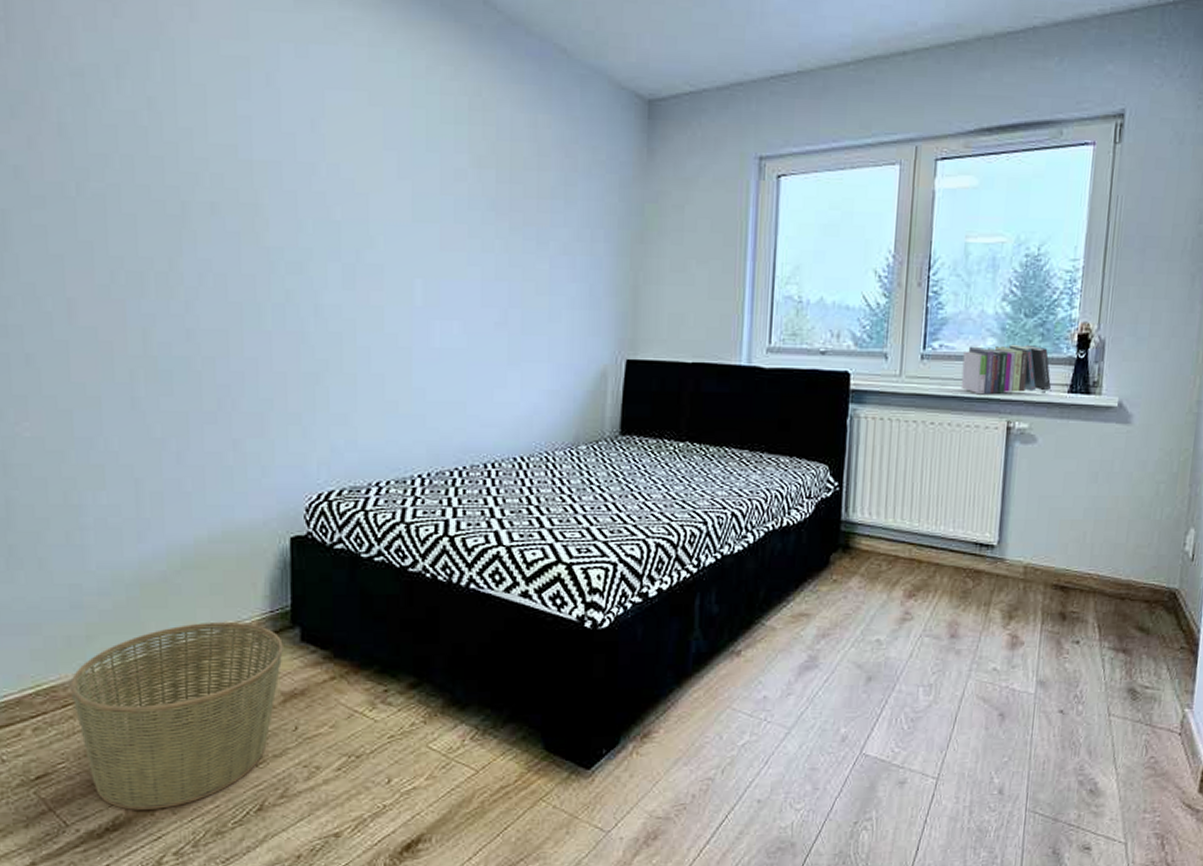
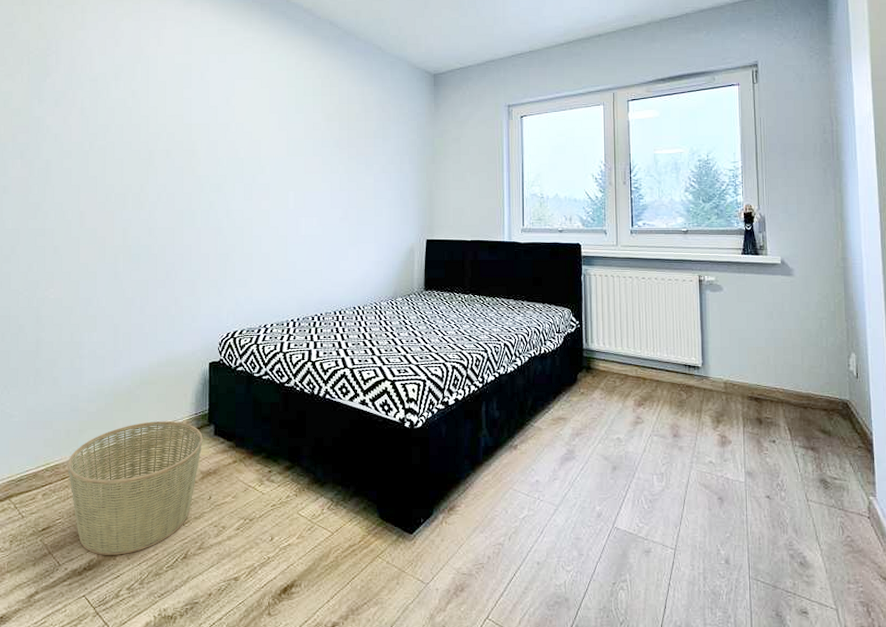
books: present [961,344,1051,395] -> none [661,221,728,257]

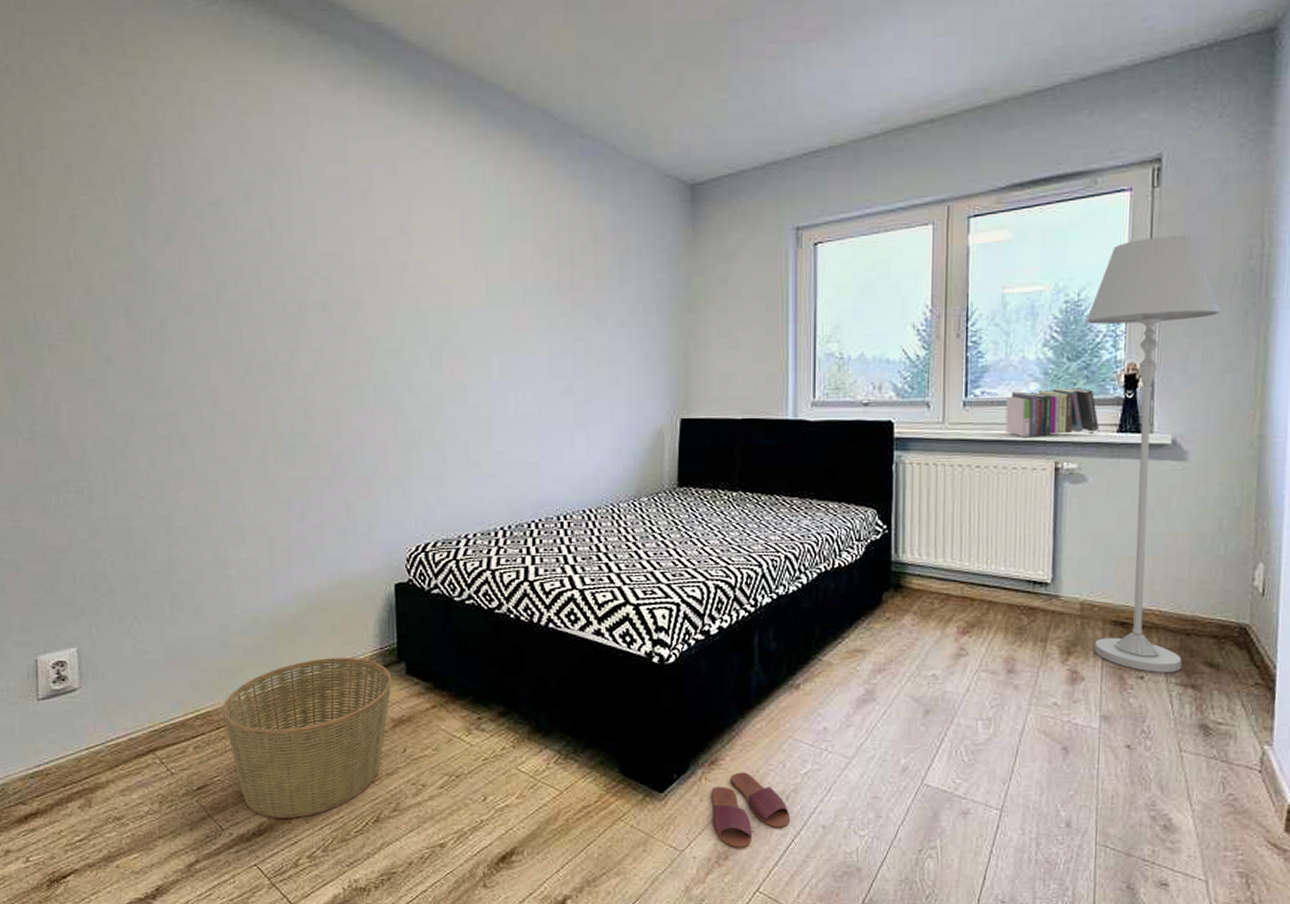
slippers: none [450,517,512,581] -> present [711,772,790,848]
books: none [661,221,728,257] -> present [1005,387,1099,438]
floor lamp: none [714,116,807,437] -> present [1086,235,1220,673]

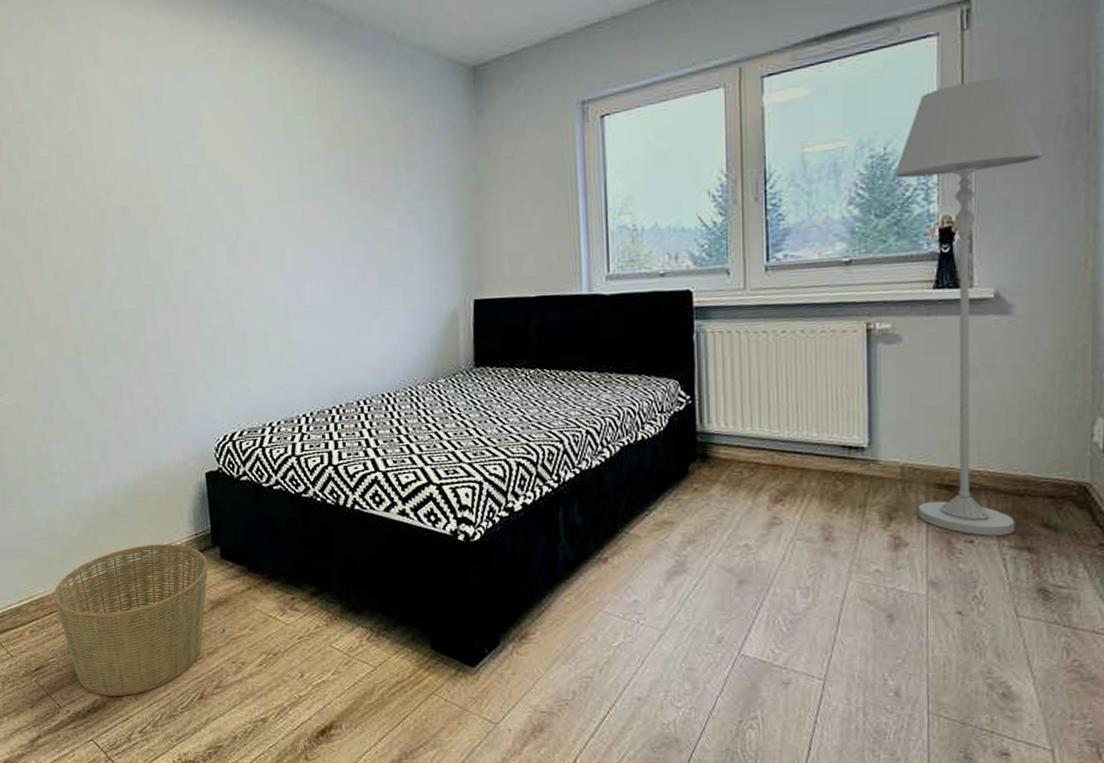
slippers: present [711,772,790,848] -> none [523,645,604,720]
books: present [1005,387,1099,438] -> none [811,244,912,300]

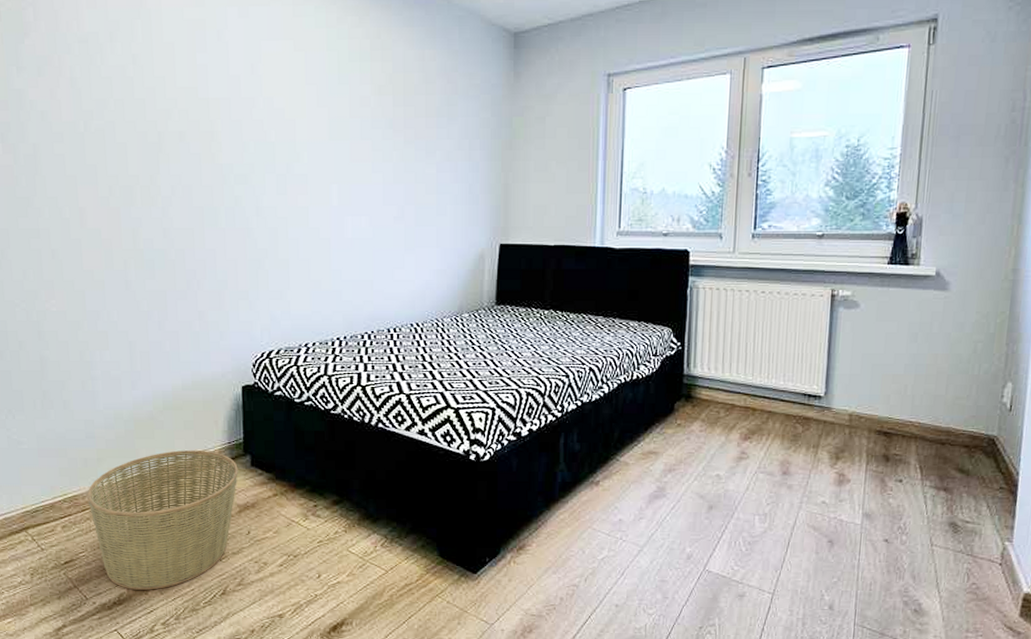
floor lamp: present [894,77,1043,536] -> none [860,88,984,477]

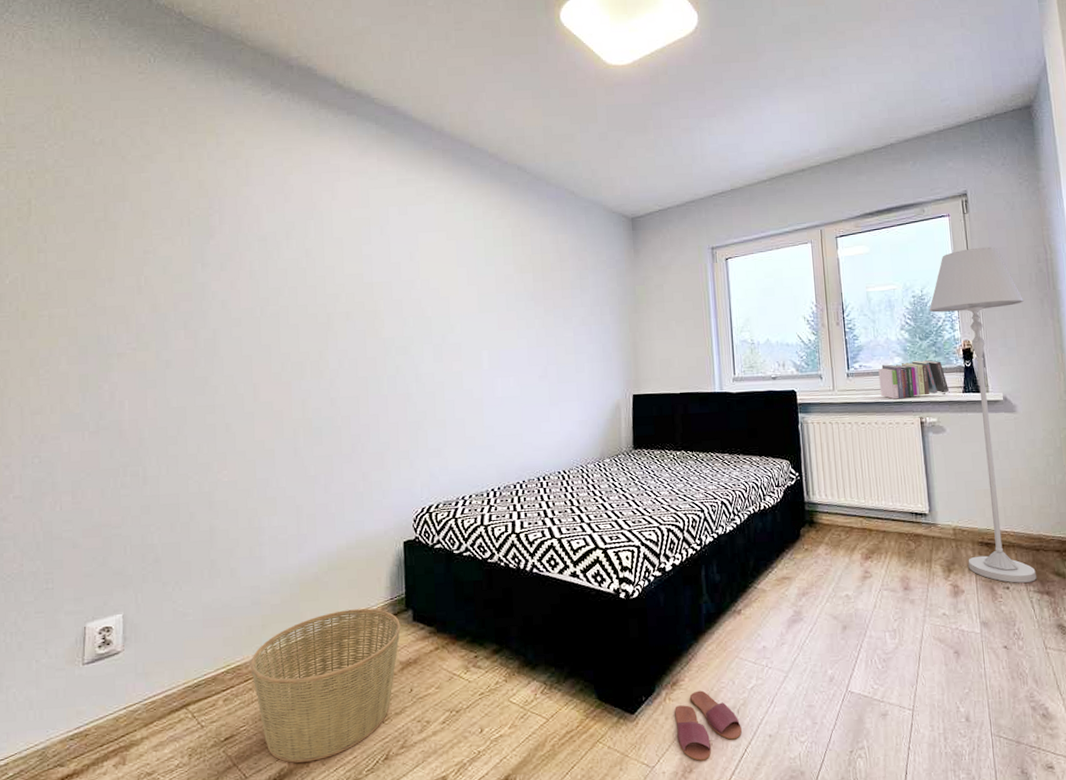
slippers: none [519,557,587,623] -> present [674,690,742,761]
books: none [788,223,872,267] -> present [878,359,949,400]
floor lamp: none [860,88,984,477] -> present [929,246,1038,583]

